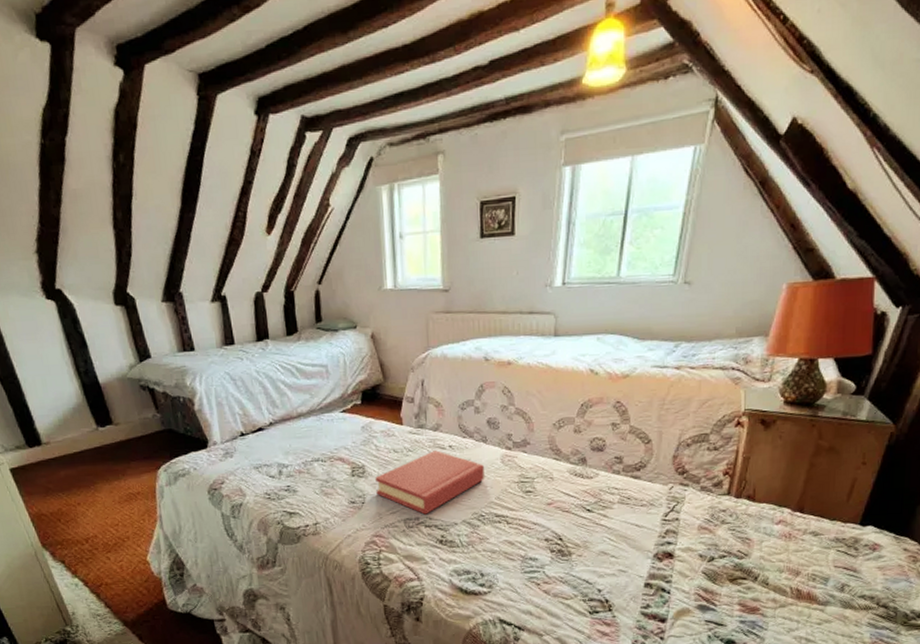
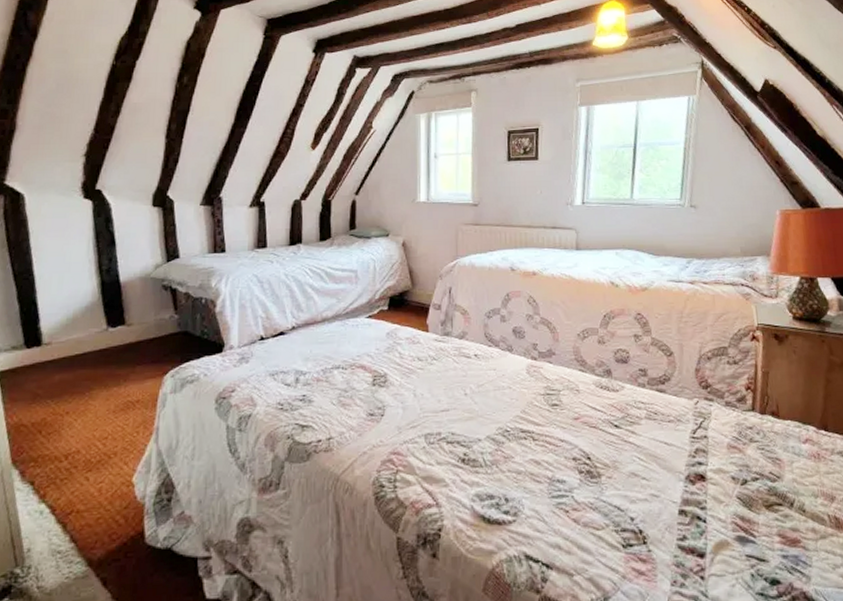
hardback book: present [375,450,484,515] -> none [397,359,510,429]

